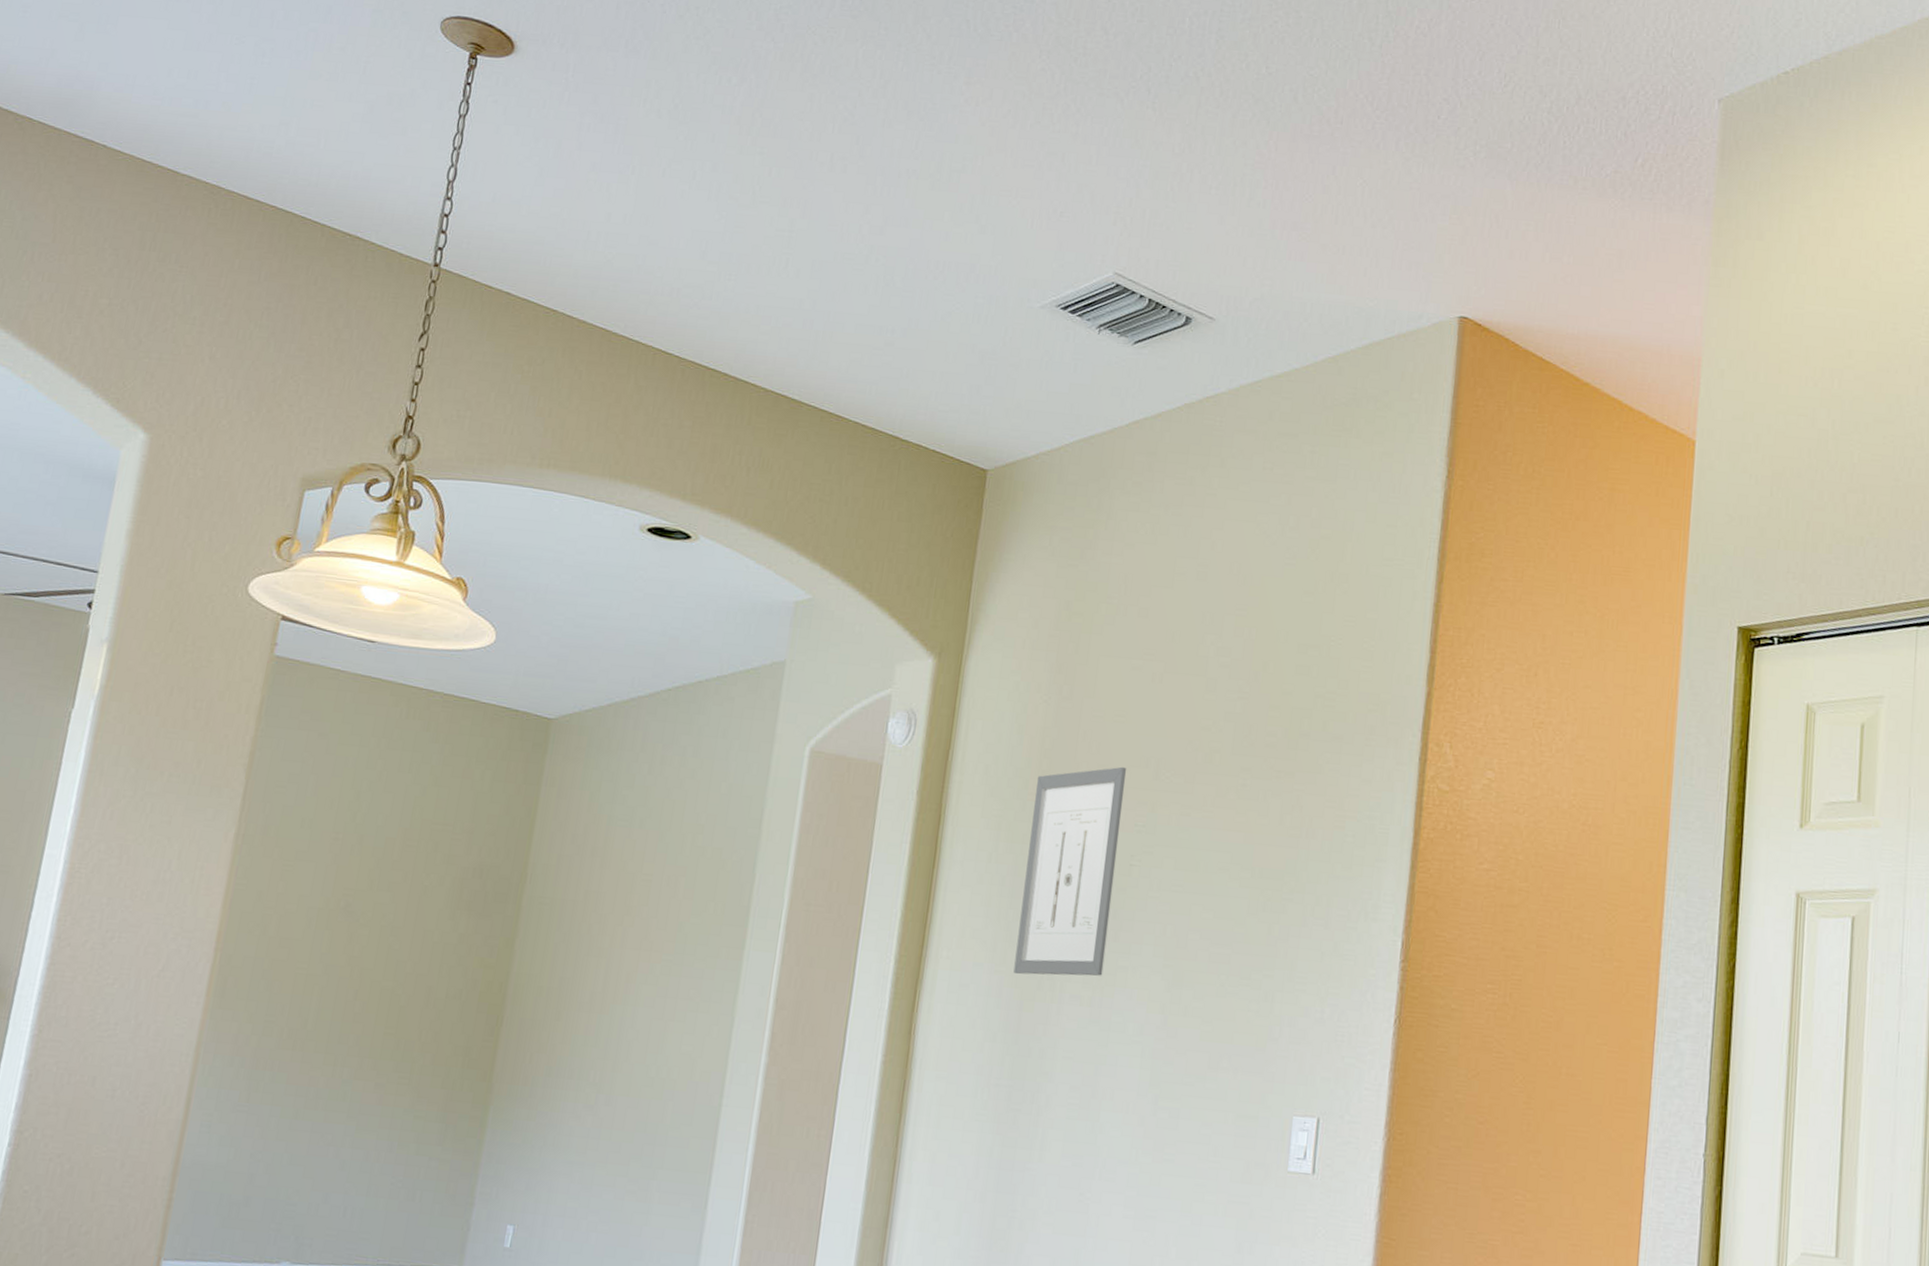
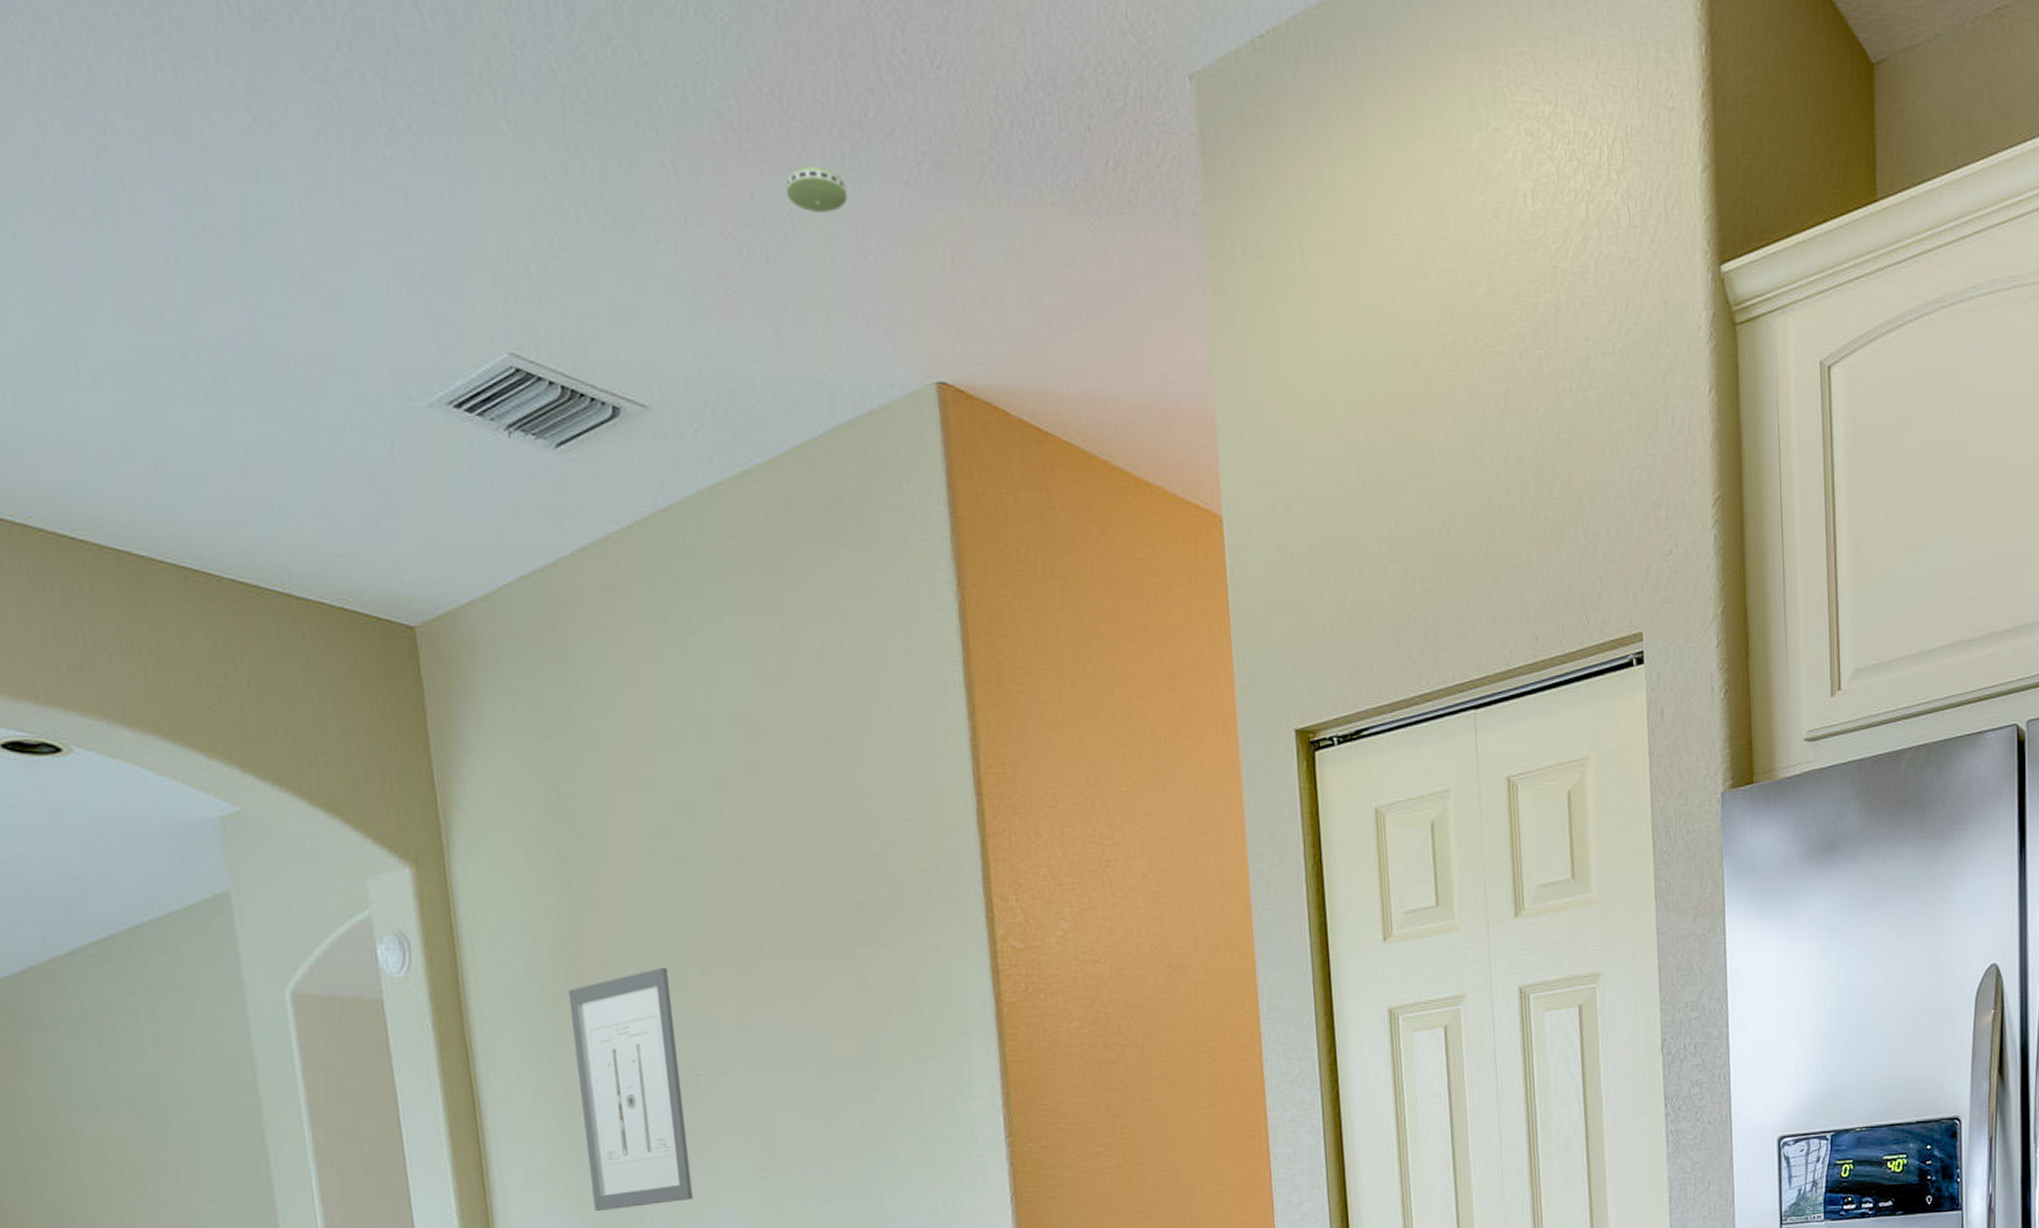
smoke detector: none [1362,151,1413,185] -> present [786,166,848,213]

